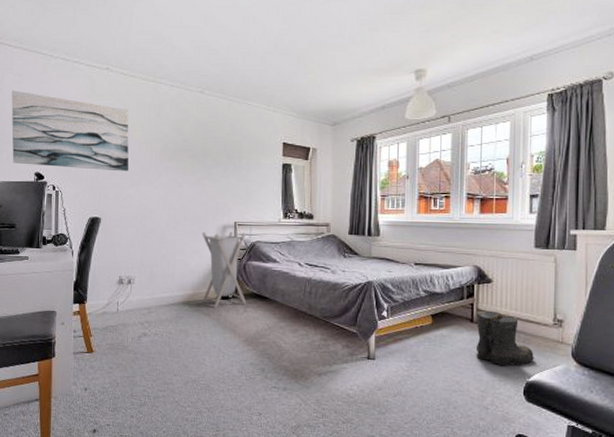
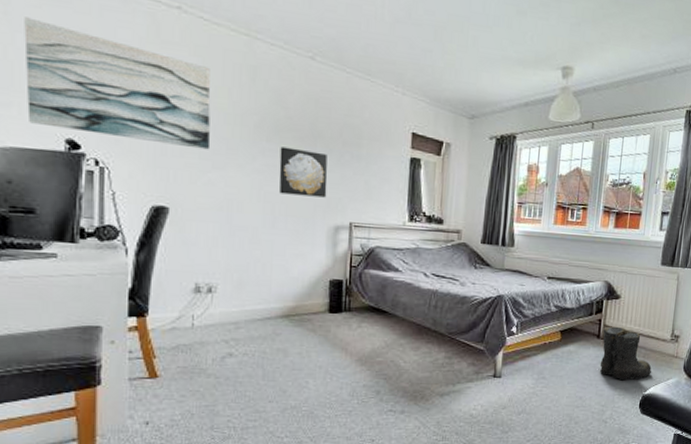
wall art: none [179,164,216,203] -> present [279,146,328,198]
laundry hamper: present [201,231,247,308] -> none [307,232,364,323]

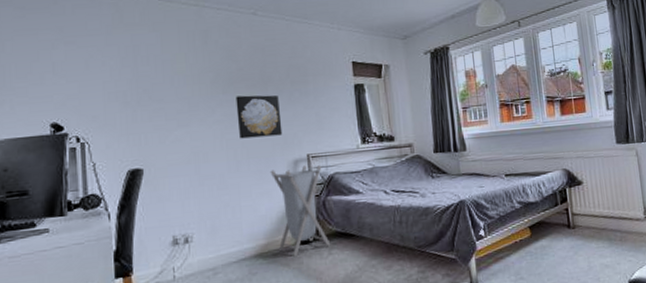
wall art: present [24,17,211,150] -> none [12,26,175,116]
laundry hamper: none [307,232,364,323] -> present [270,165,331,256]
boots: present [599,326,652,381] -> none [572,213,633,269]

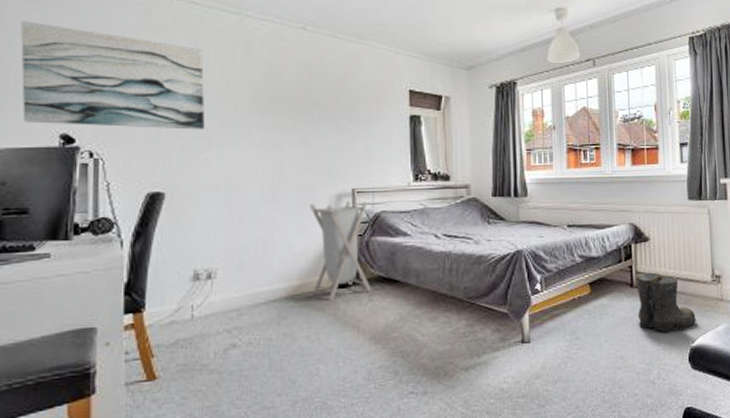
wall art: none [12,26,175,116] -> present [21,21,206,130]
wall art: present [235,95,283,139] -> none [276,118,326,167]
boots: none [572,213,633,269] -> present [636,272,697,333]

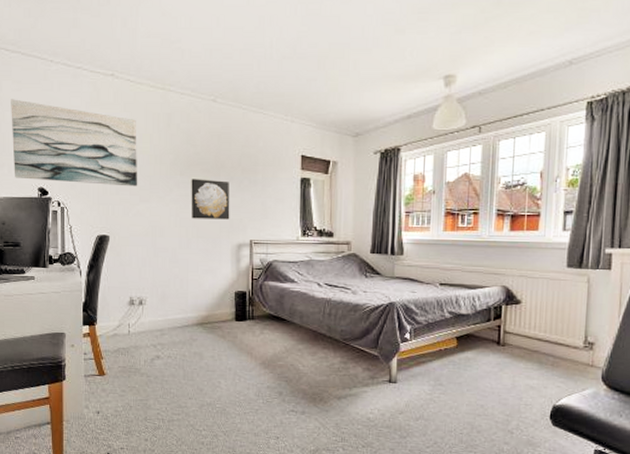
wall art: none [276,118,326,167] -> present [191,179,230,220]
laundry hamper: present [309,201,372,300] -> none [215,250,263,330]
boots: present [636,272,697,333] -> none [501,333,563,390]

